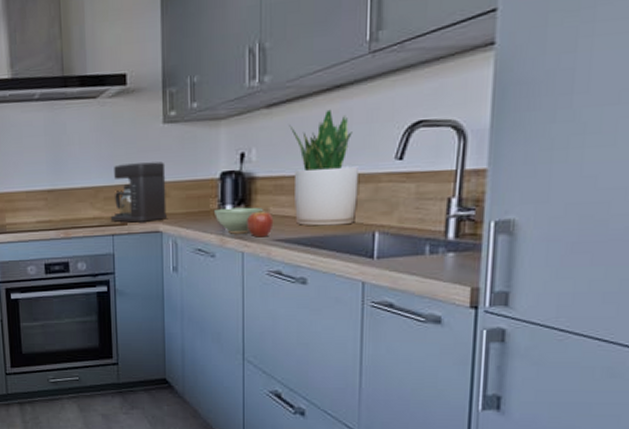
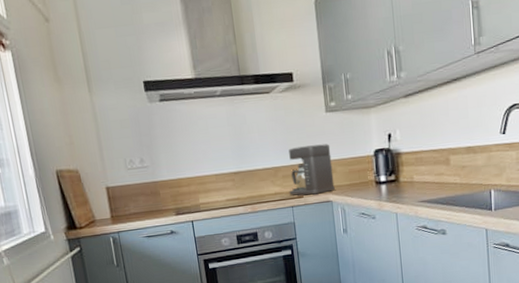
bowl: present [213,207,264,234] -> none [371,176,410,199]
fruit: present [247,209,274,238] -> none [397,178,418,201]
planter: present [289,109,358,226] -> none [422,97,477,189]

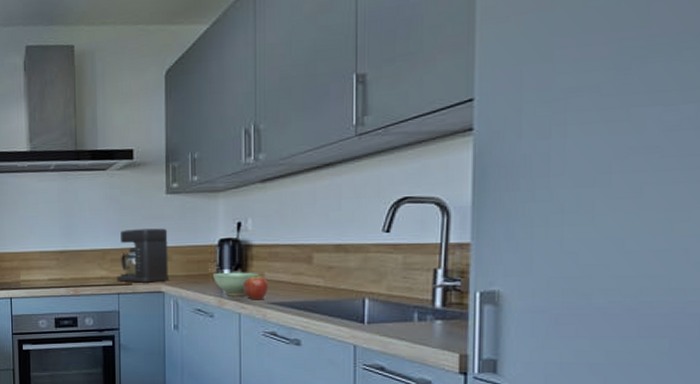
bowl: none [371,176,410,199] -> present [212,272,260,296]
fruit: none [397,178,418,201] -> present [244,274,269,300]

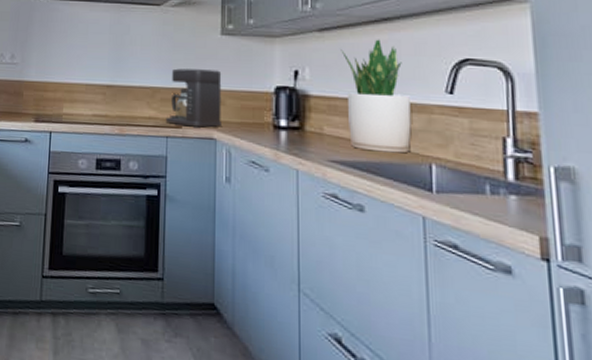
bowl: present [212,272,260,296] -> none [268,122,319,151]
fruit: present [244,274,269,300] -> none [301,127,328,157]
planter: none [282,185,348,292] -> present [341,39,412,154]

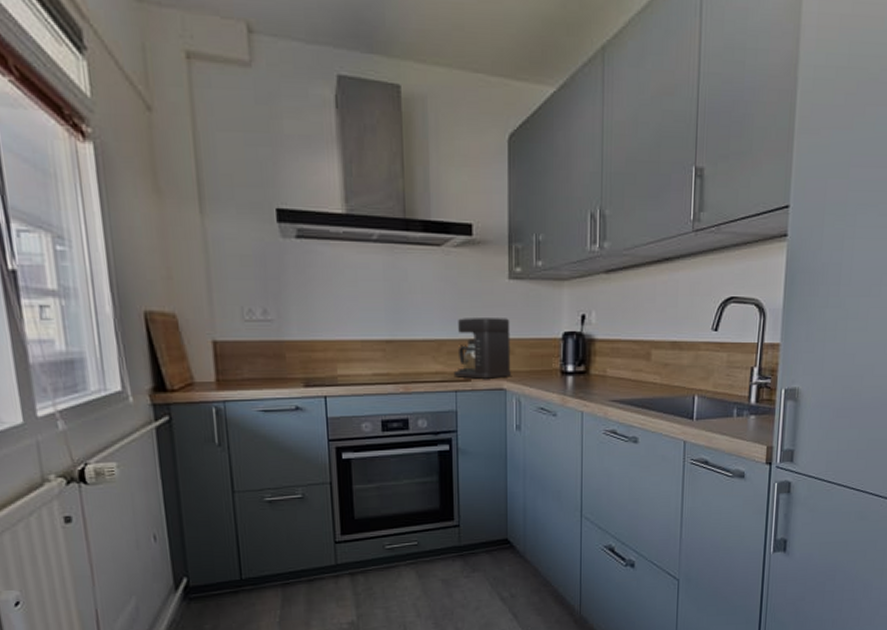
planter: present [341,39,412,154] -> none [625,280,682,389]

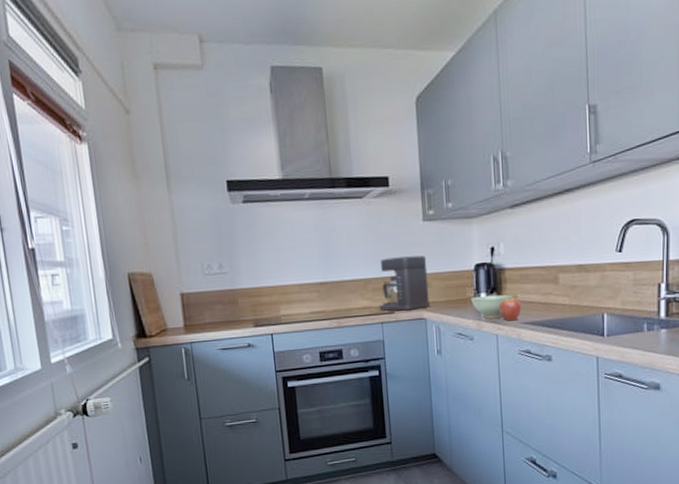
bowl: none [555,368,602,394] -> present [470,294,513,319]
fruit: none [587,371,610,398] -> present [499,296,522,321]

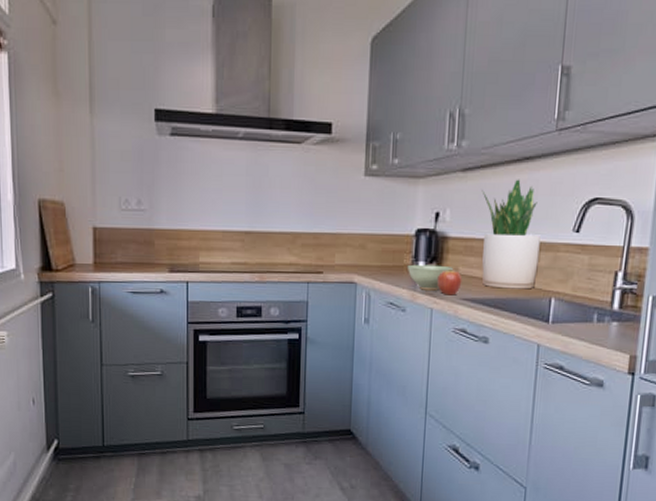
coffee maker: present [379,255,430,311] -> none [306,212,364,272]
planter: none [530,210,589,310] -> present [481,179,541,290]

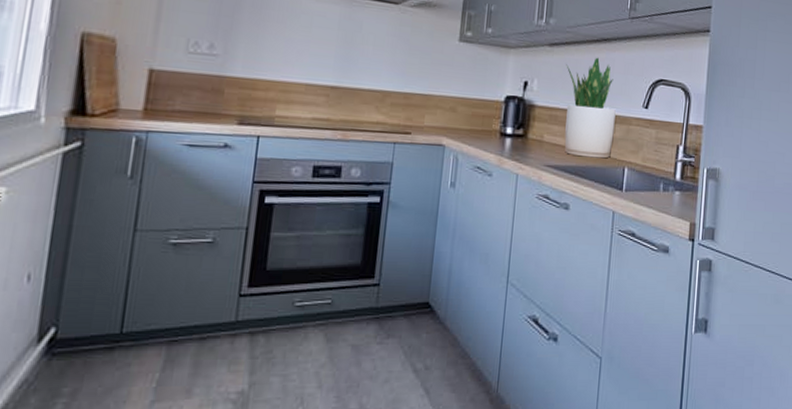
bowl: present [407,264,454,291] -> none [495,130,540,157]
fruit: present [437,268,462,296] -> none [523,135,547,162]

